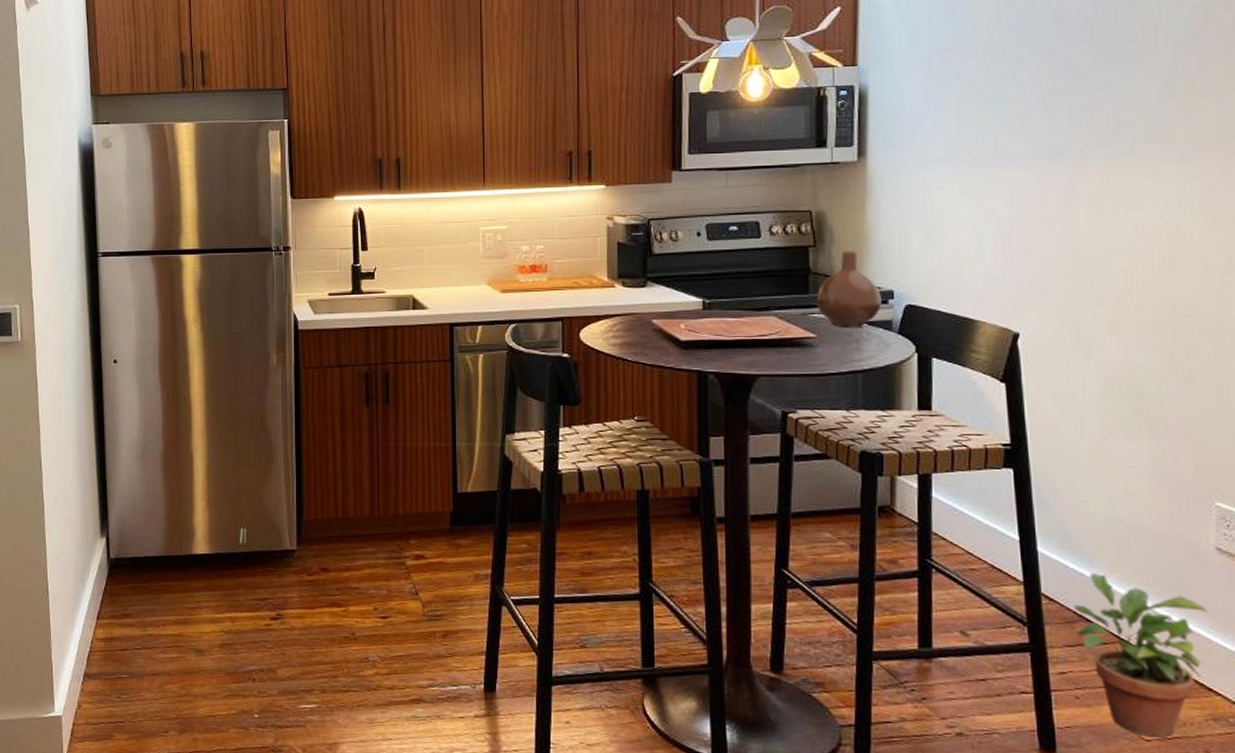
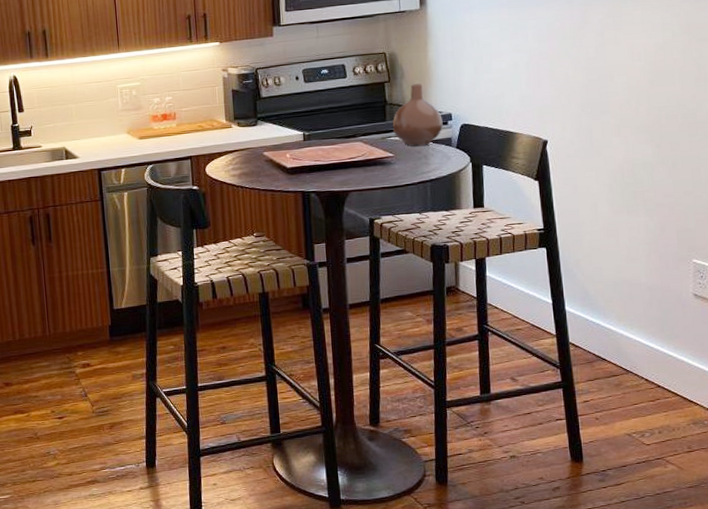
potted plant: present [1073,572,1211,738] -> none [593,322,691,442]

